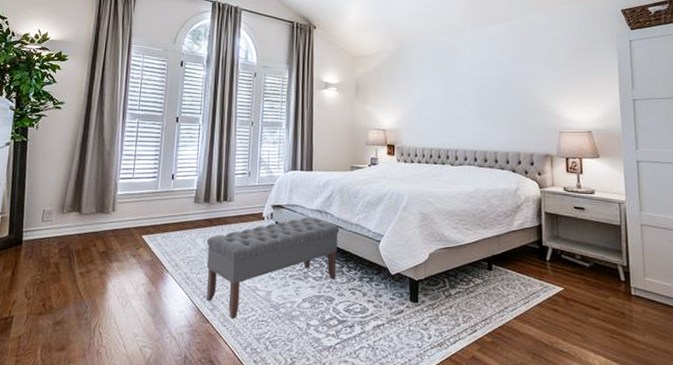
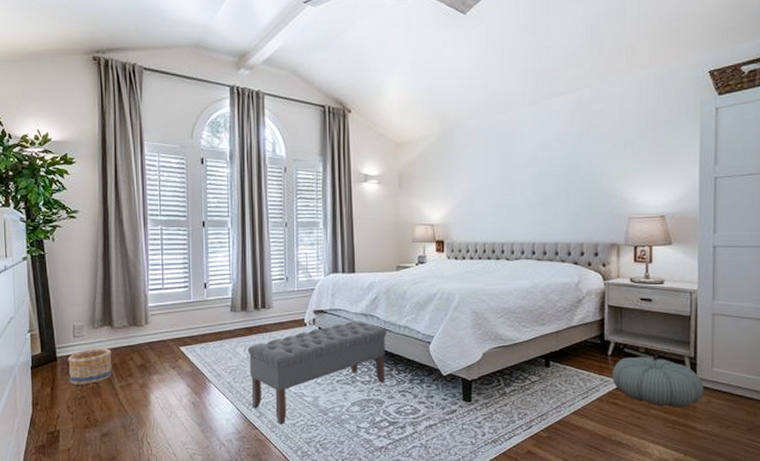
basket: none [32,233,76,270] -> present [68,348,112,385]
pouf: none [551,263,639,316] -> present [611,356,704,407]

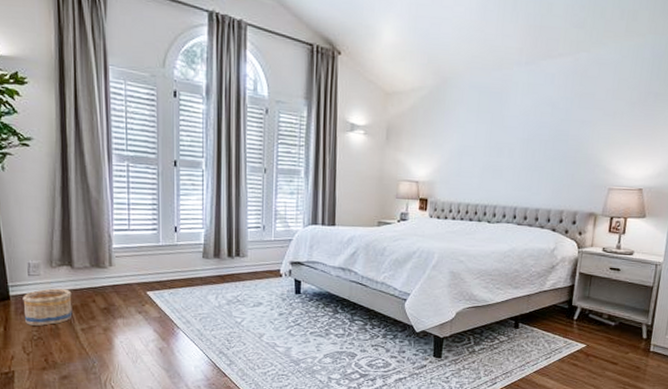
bench: present [248,321,386,425] -> none [220,274,363,374]
pouf: present [611,356,704,407] -> none [574,322,656,370]

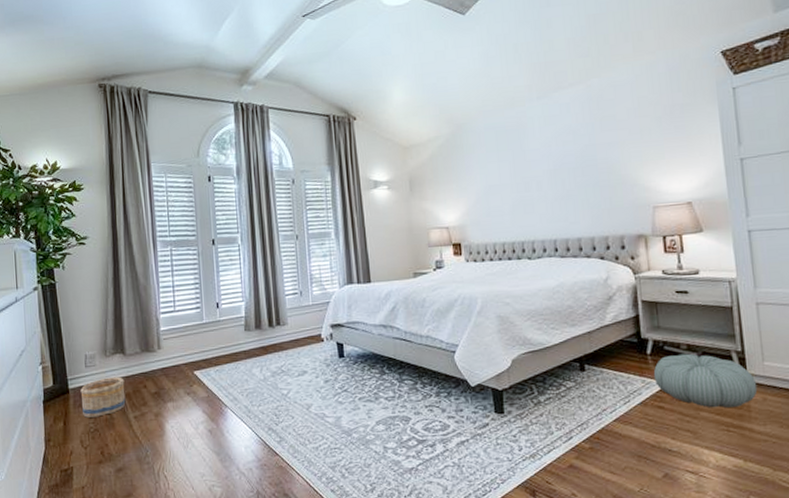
pouf: none [574,322,656,370] -> present [653,353,758,408]

